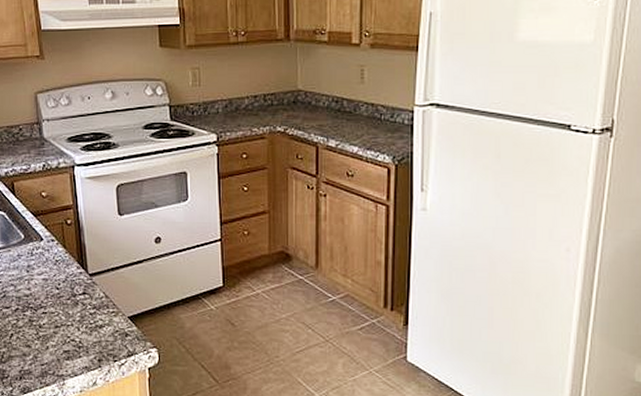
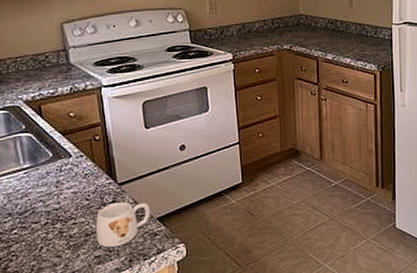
mug: none [65,294,122,344] -> present [95,202,151,248]

